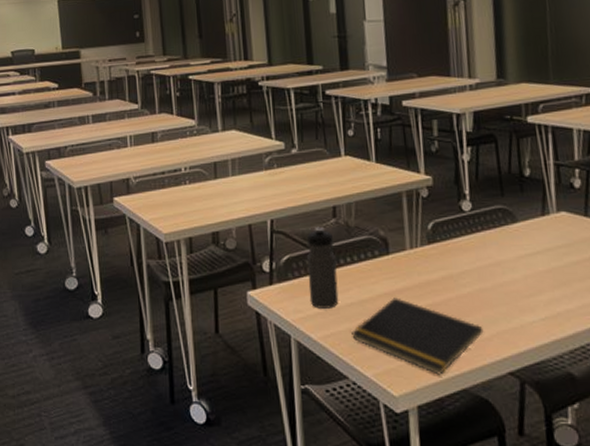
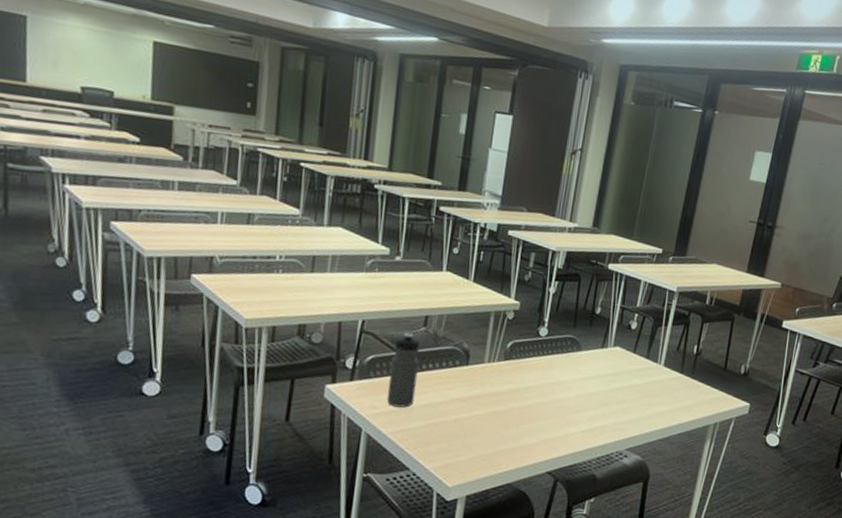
notepad: present [351,297,484,375] -> none [420,403,535,471]

